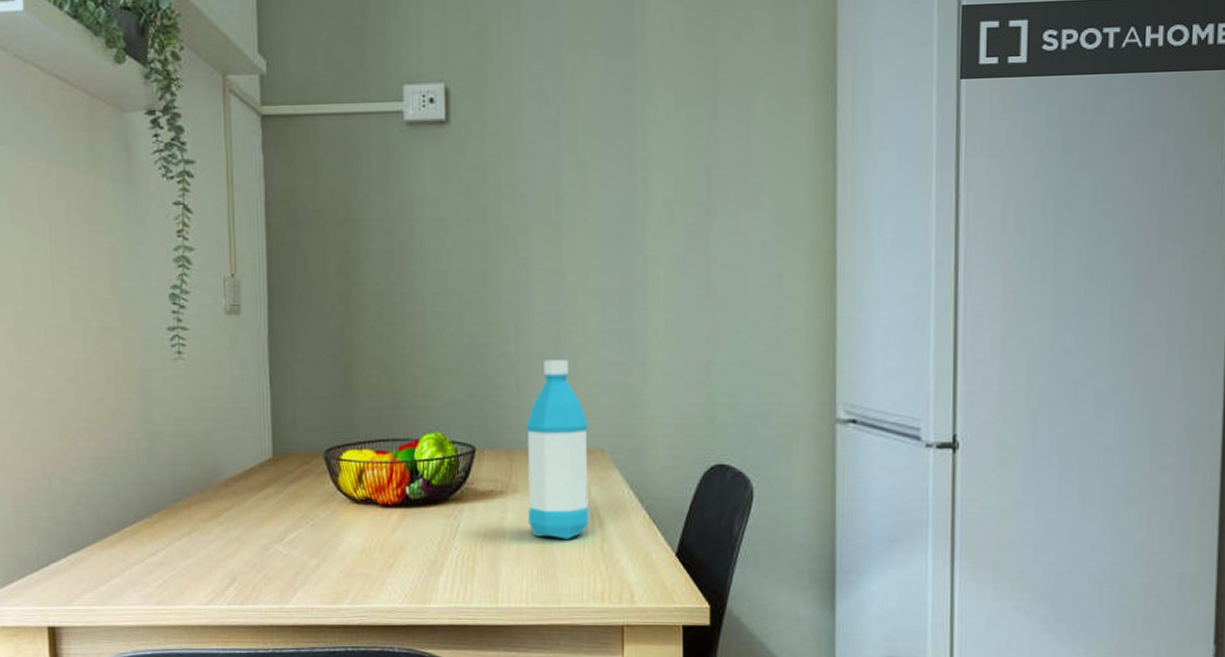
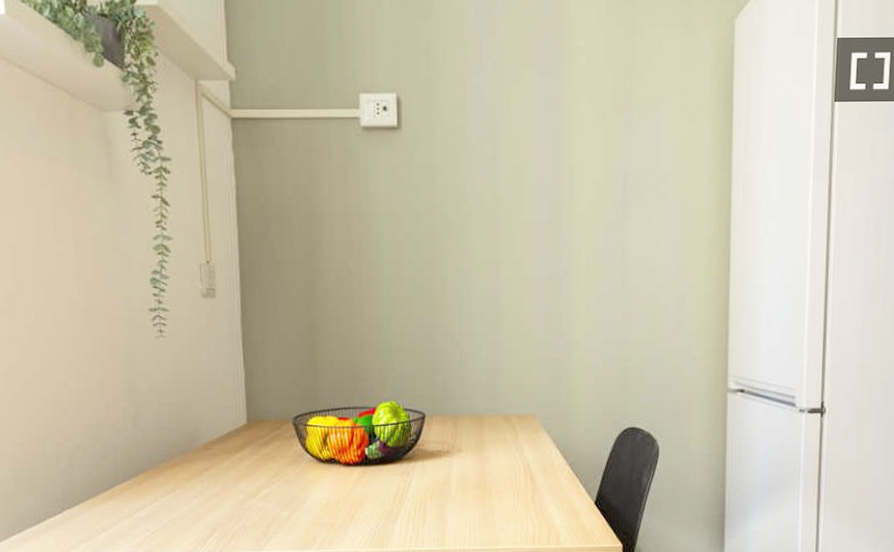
water bottle: present [526,359,590,539] -> none [469,338,523,492]

